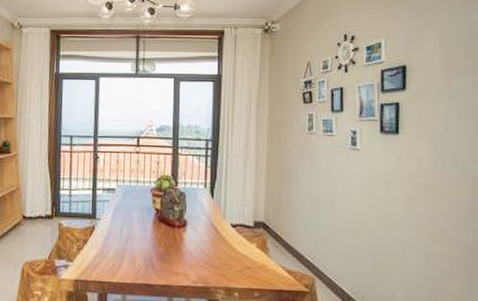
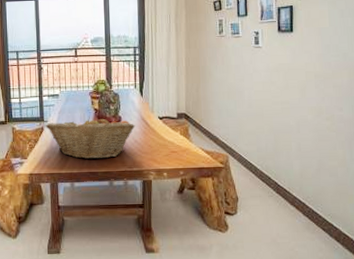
fruit basket: none [97,216,203,270] -> present [45,115,135,160]

